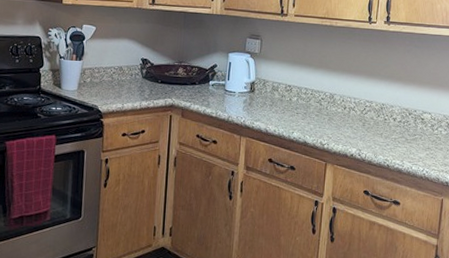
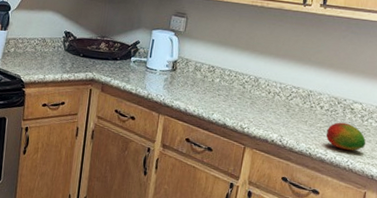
fruit: none [401,132,438,160] -> present [325,122,366,151]

